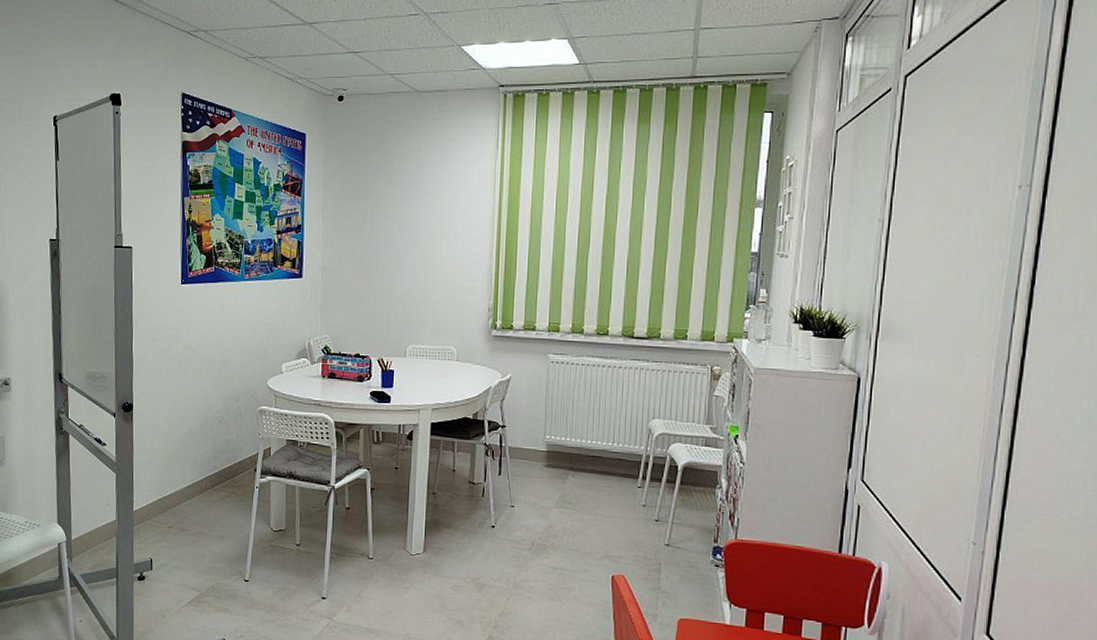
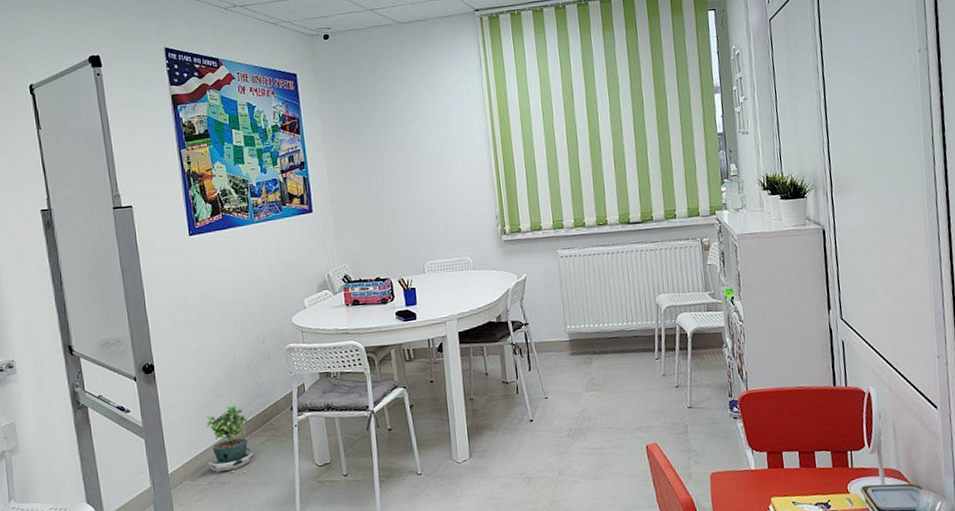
potted plant: none [170,455,215,524] -> present [205,403,255,474]

